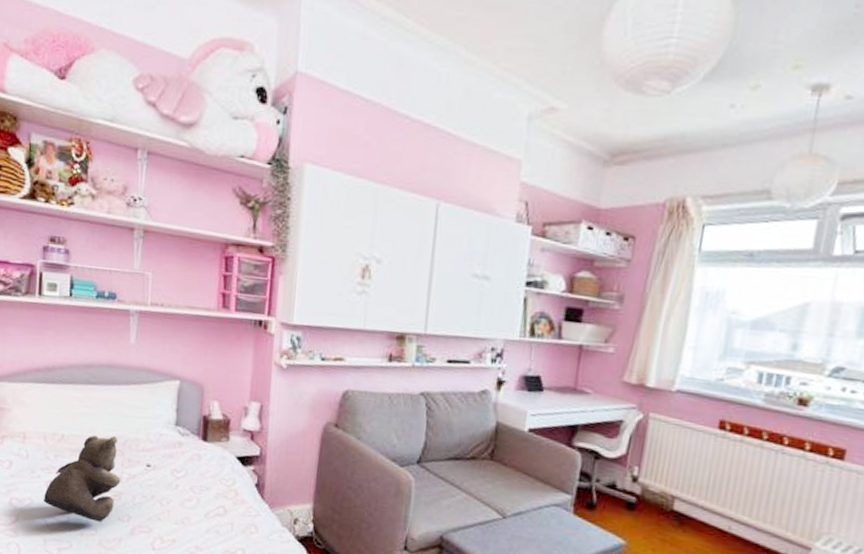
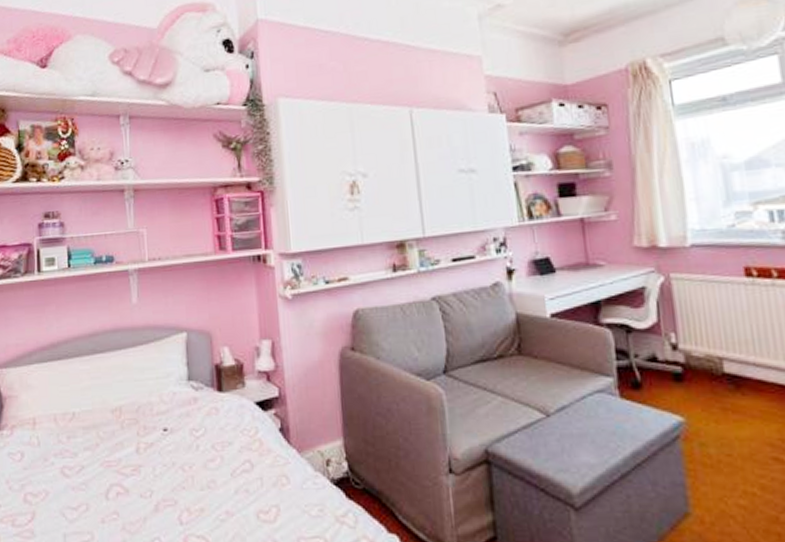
teddy bear: present [42,435,121,522] -> none [58,403,138,503]

